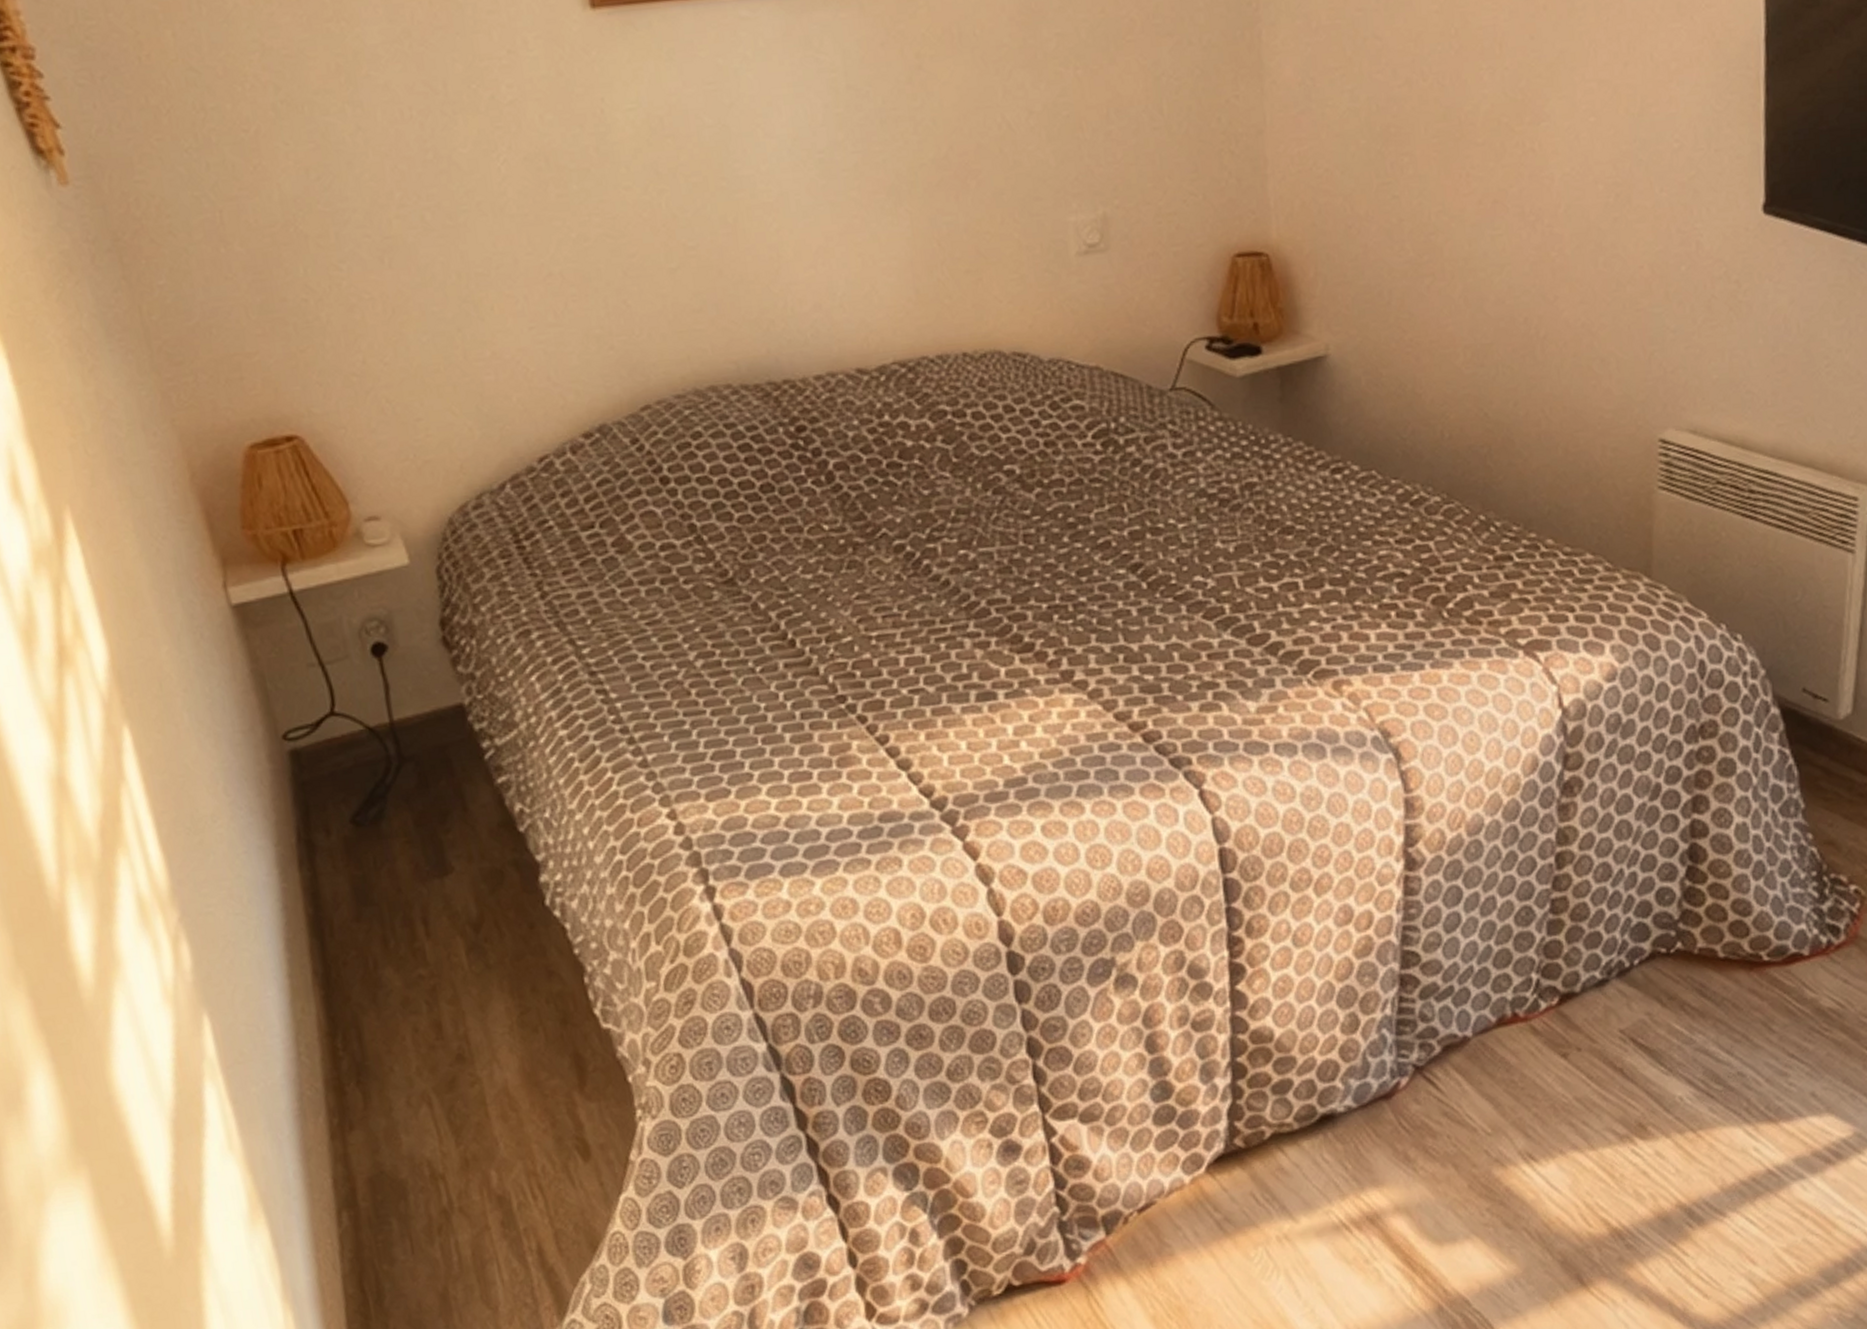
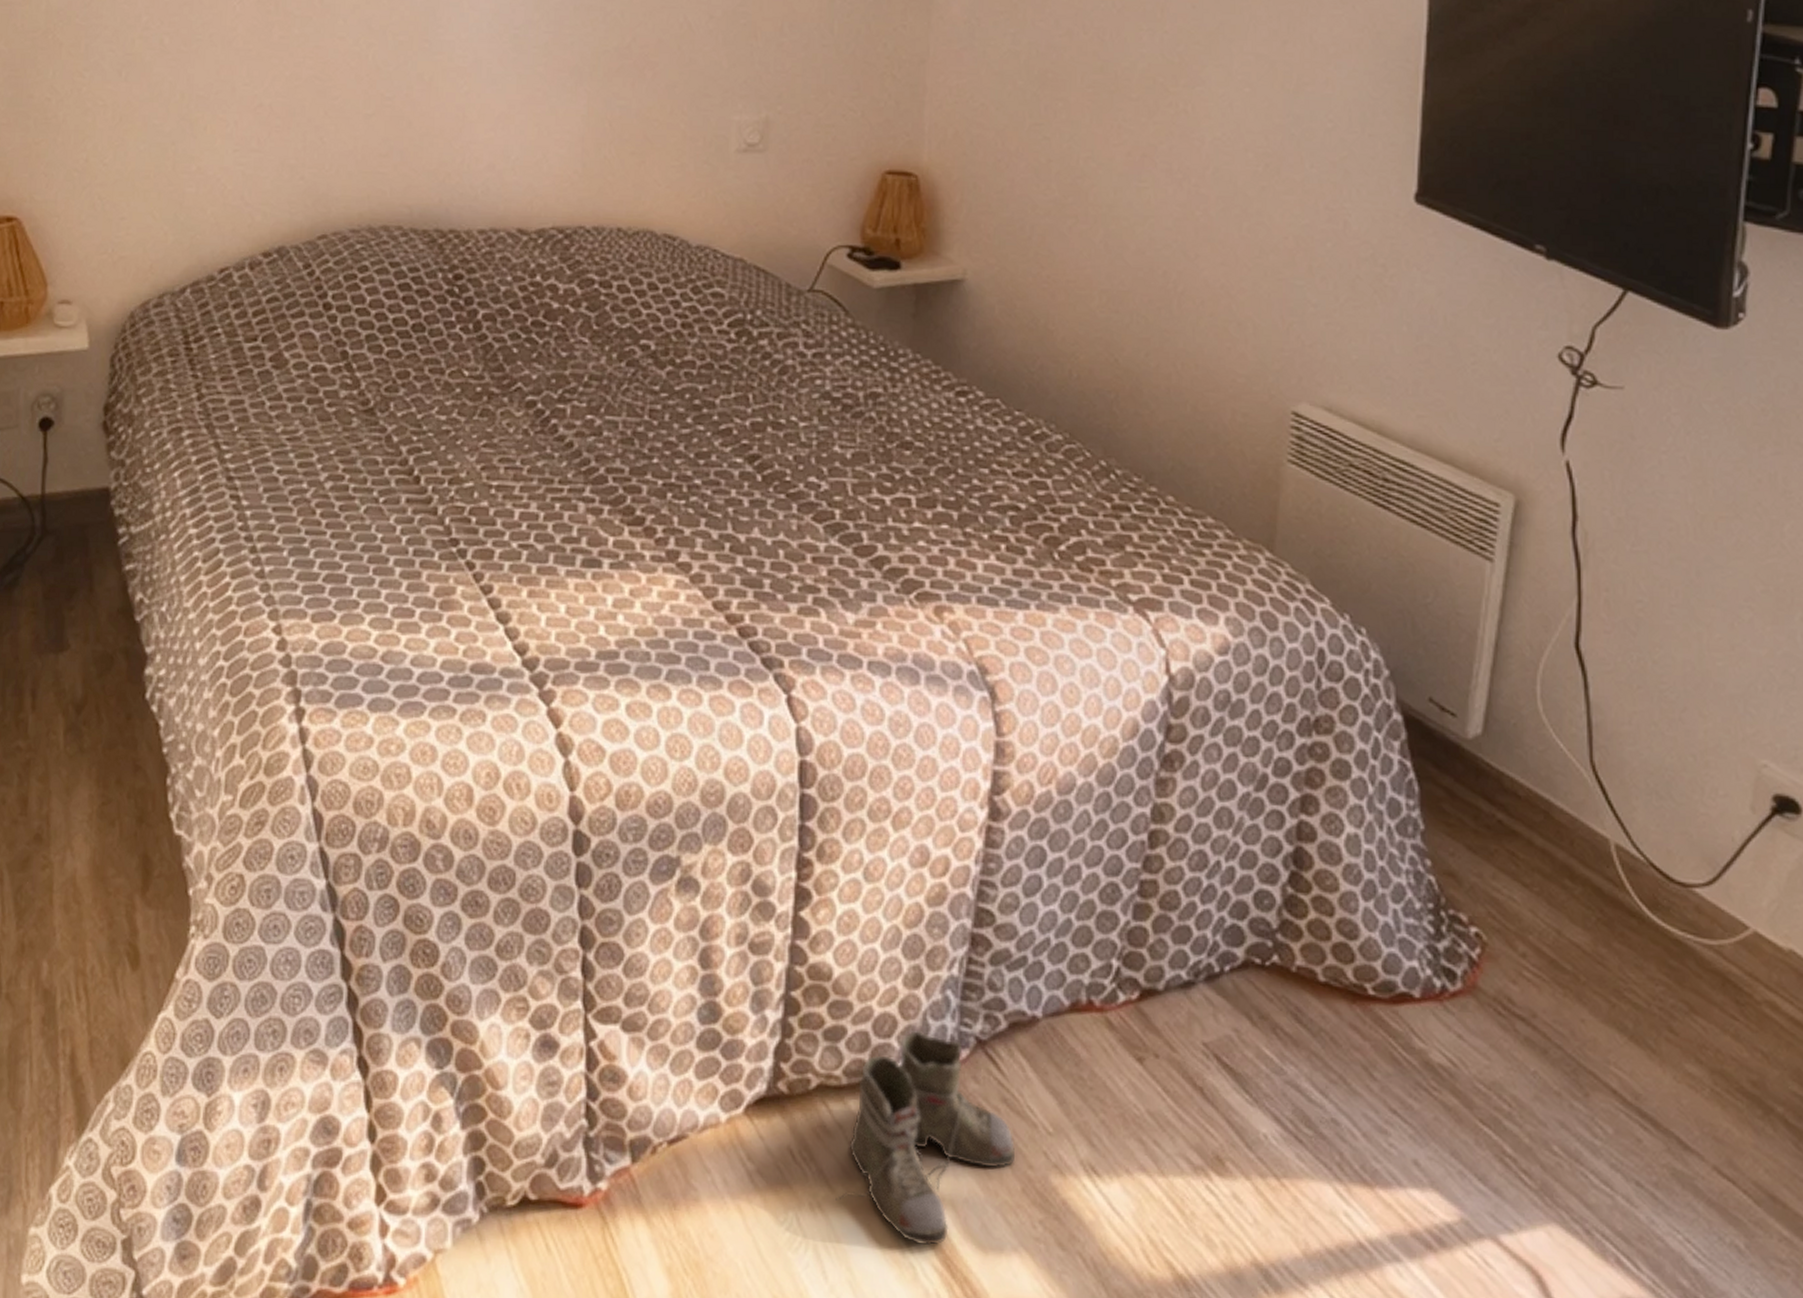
boots: none [1300,1068,1460,1251] -> present [835,1029,1016,1246]

